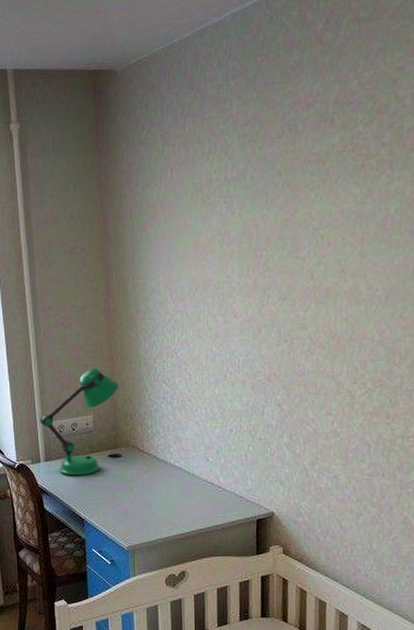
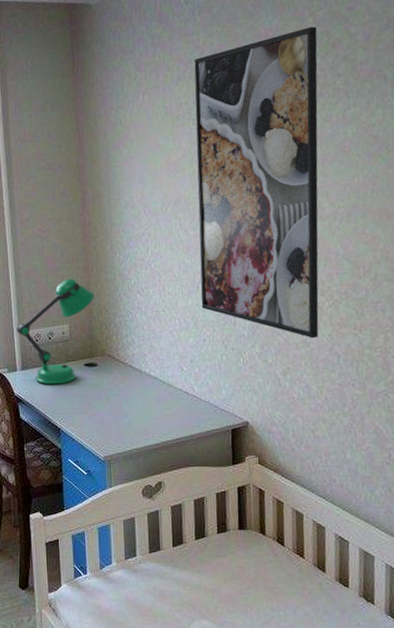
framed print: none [226,90,362,428] -> present [194,26,319,339]

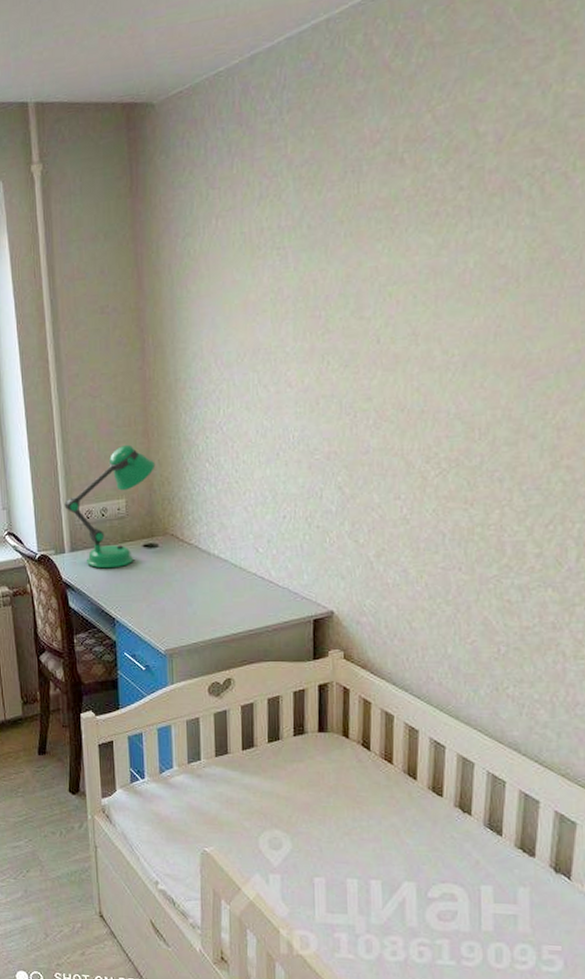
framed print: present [194,26,319,339] -> none [280,125,436,515]

